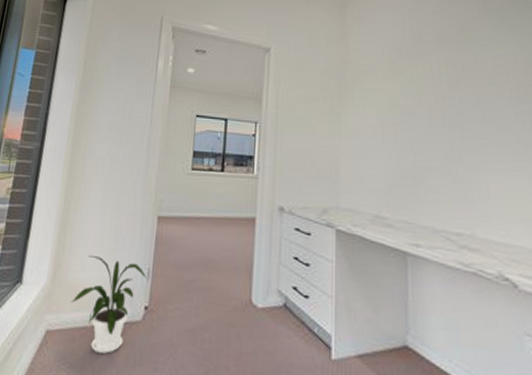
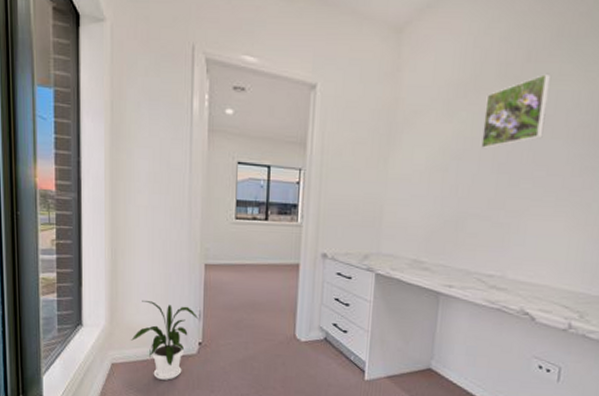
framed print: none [428,40,488,106] -> present [481,73,550,150]

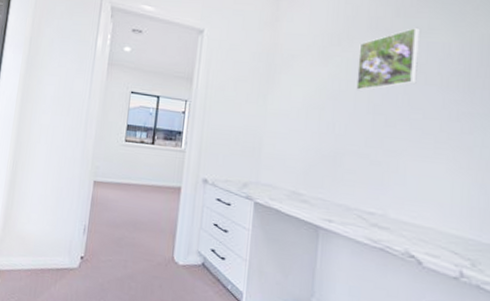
house plant: present [131,301,198,380] -> none [19,211,82,292]

